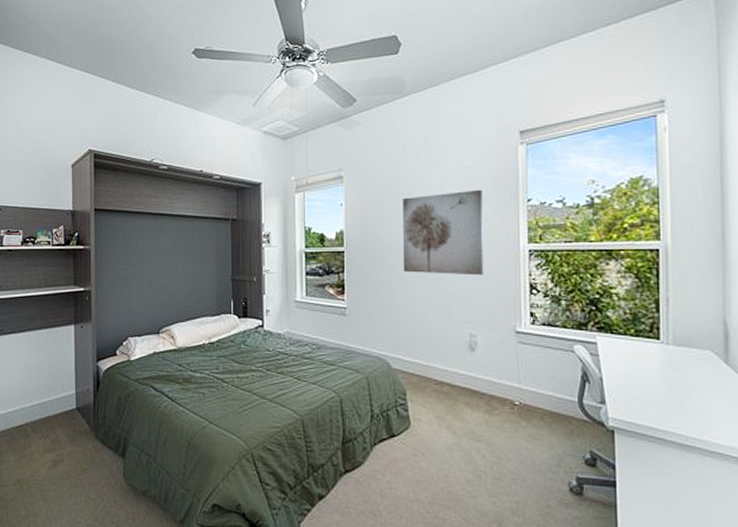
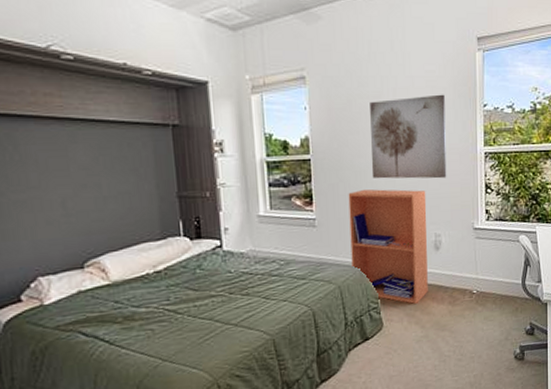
bookshelf: none [379,283,461,408] -> present [348,189,428,305]

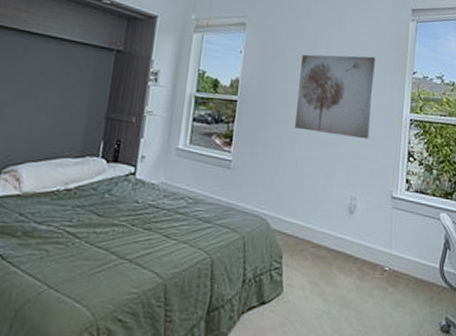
bookshelf: present [348,189,428,305] -> none [260,138,347,272]

